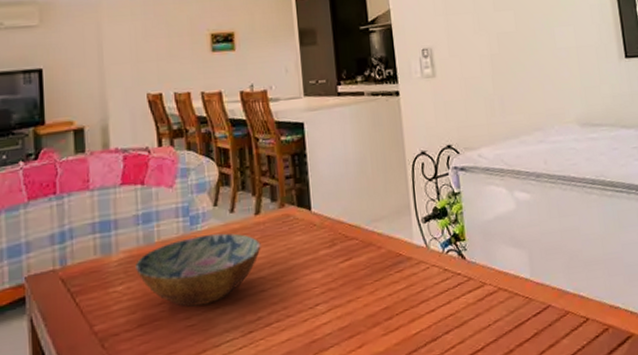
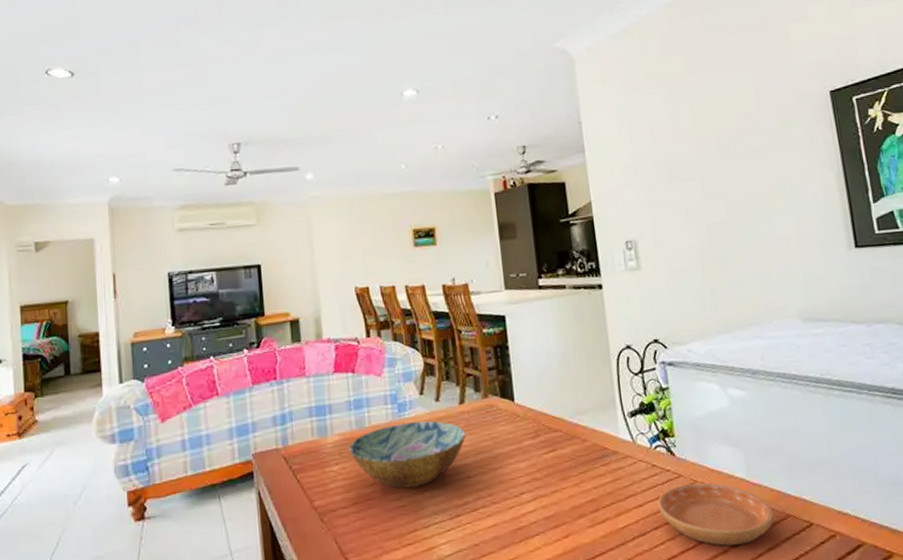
saucer: none [449,284,555,346] -> present [658,483,774,546]

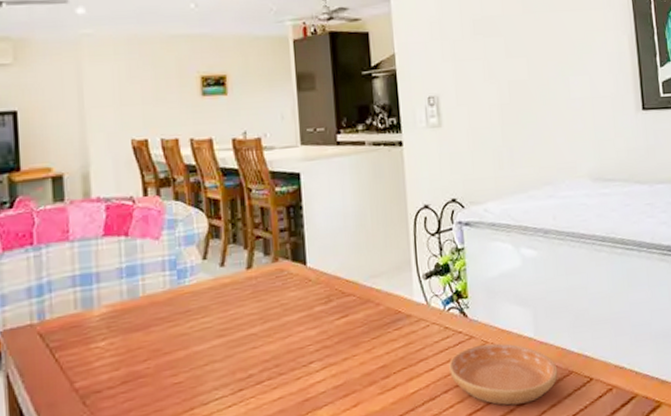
bowl: present [349,421,466,489] -> none [119,288,253,364]

